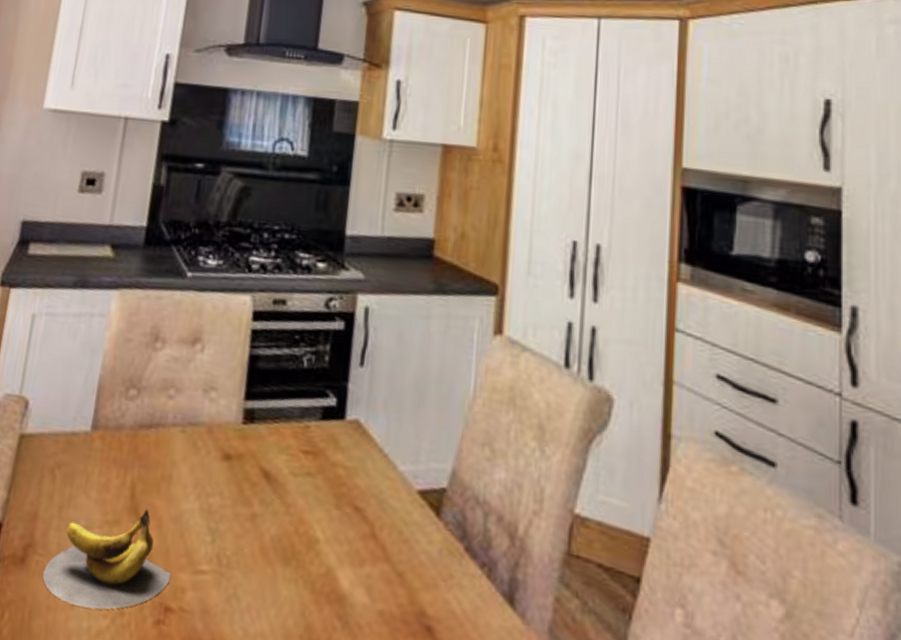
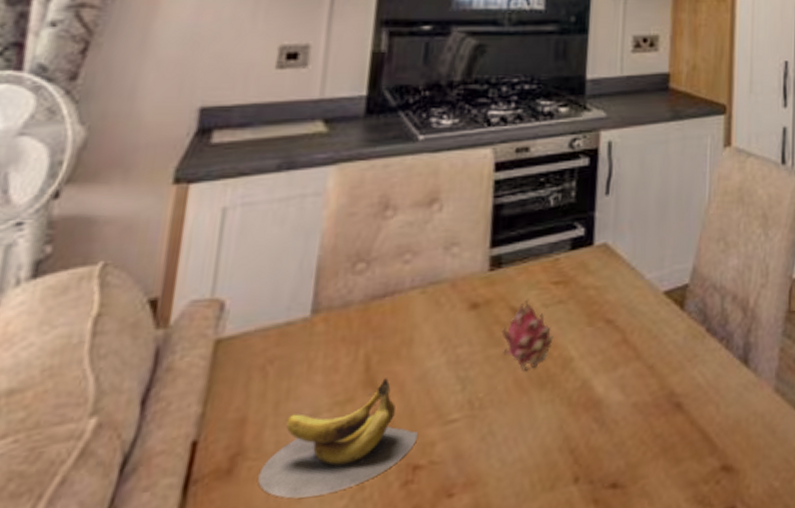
fruit: none [251,462,300,540] -> present [501,299,554,371]

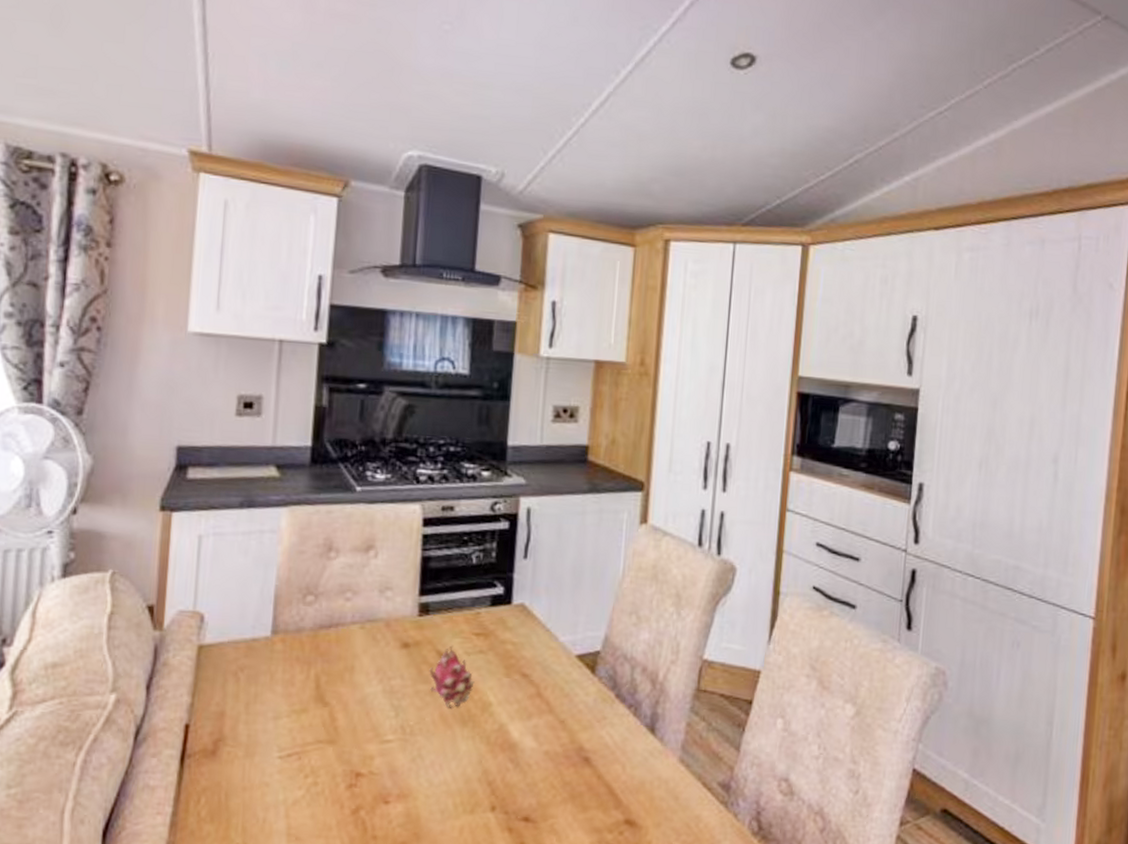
banana: present [258,378,418,499] -> none [235,696,359,784]

